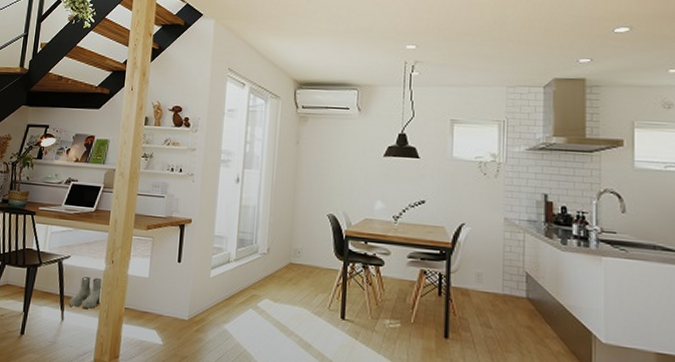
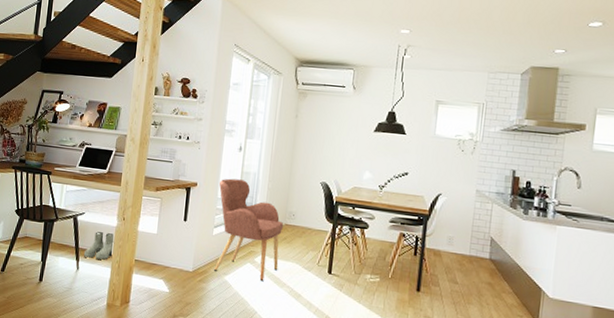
armchair: none [213,213,289,330] -> present [214,178,284,282]

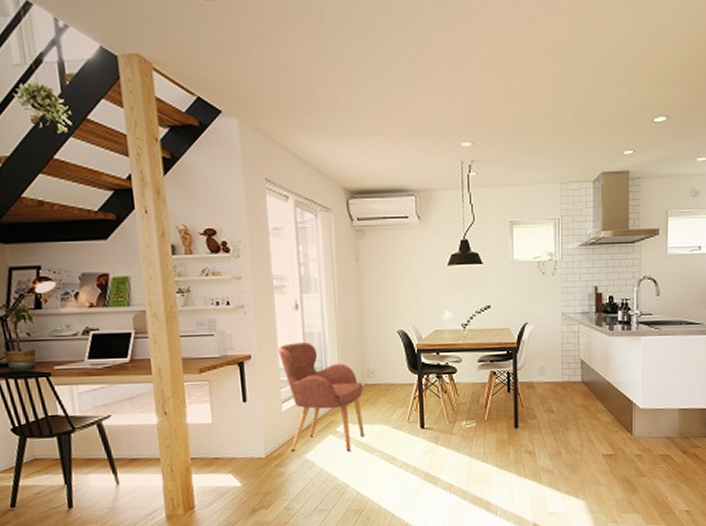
boots: present [83,231,115,260] -> none [121,433,161,468]

